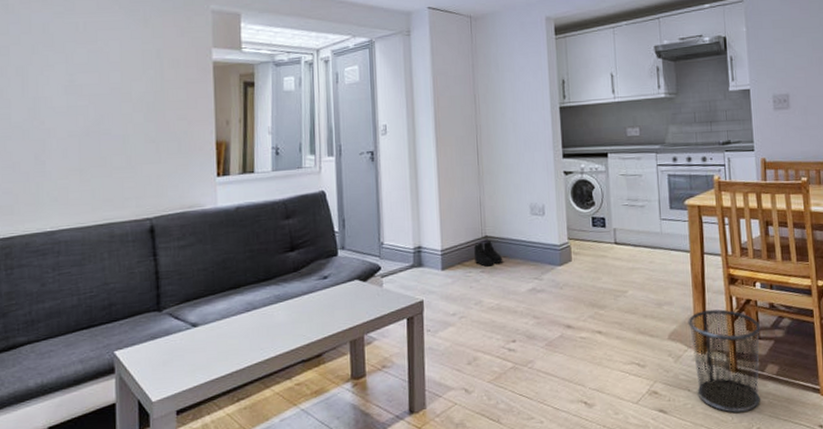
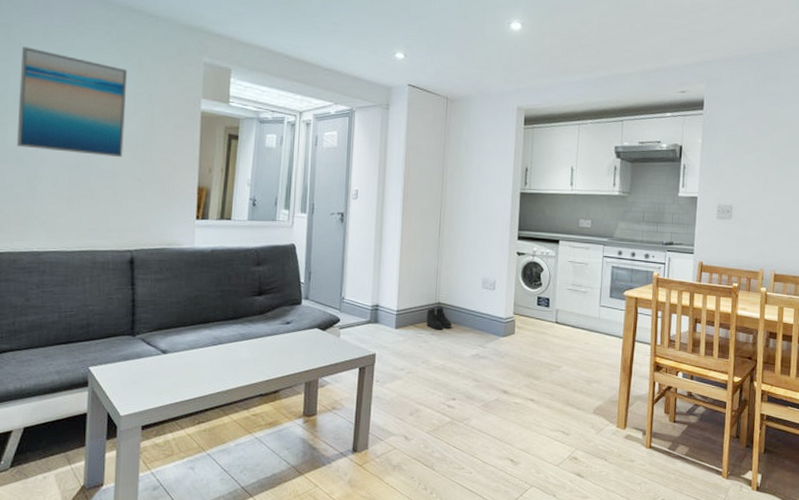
wall art: none [20,16,134,122] -> present [16,46,128,157]
waste bin: present [688,309,761,413] -> none [612,392,678,484]

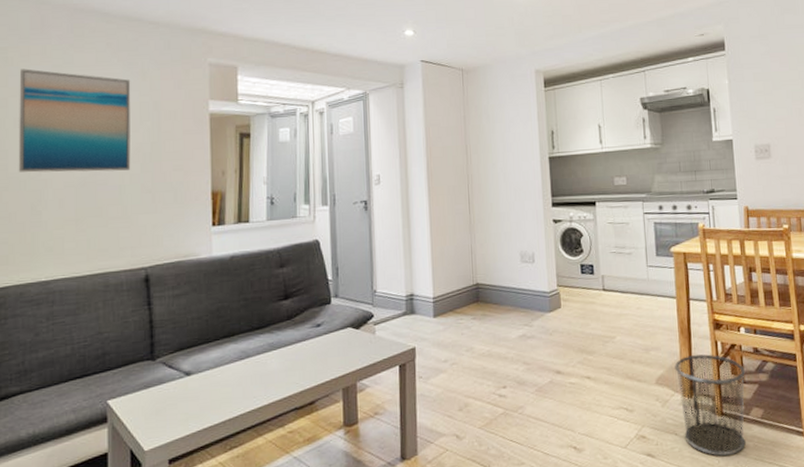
boots: present [426,307,452,330] -> none [465,288,494,314]
waste bin: none [612,392,678,484] -> present [674,354,746,456]

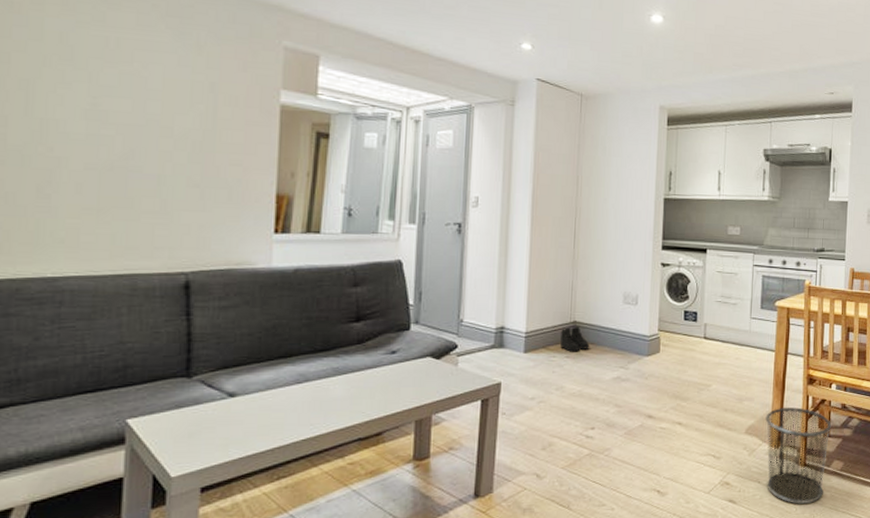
wall art: present [18,68,131,173] -> none [21,19,182,158]
boots: none [465,288,494,314] -> present [560,326,590,352]

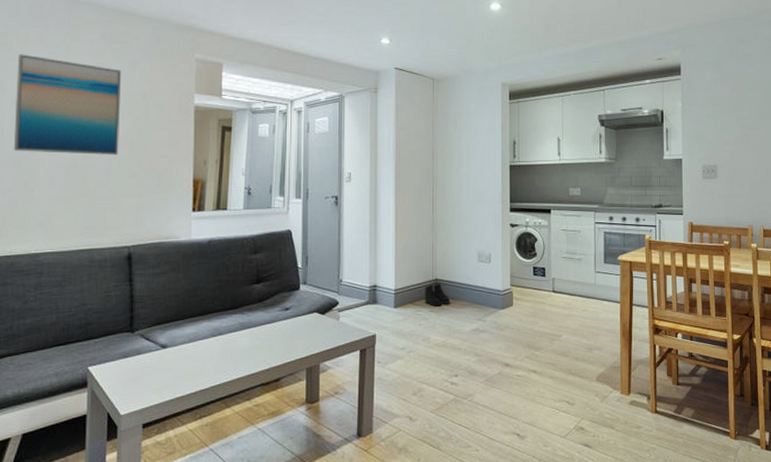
wall art: none [21,19,182,158] -> present [13,54,122,155]
waste bin: present [765,407,832,504] -> none [615,356,680,450]

